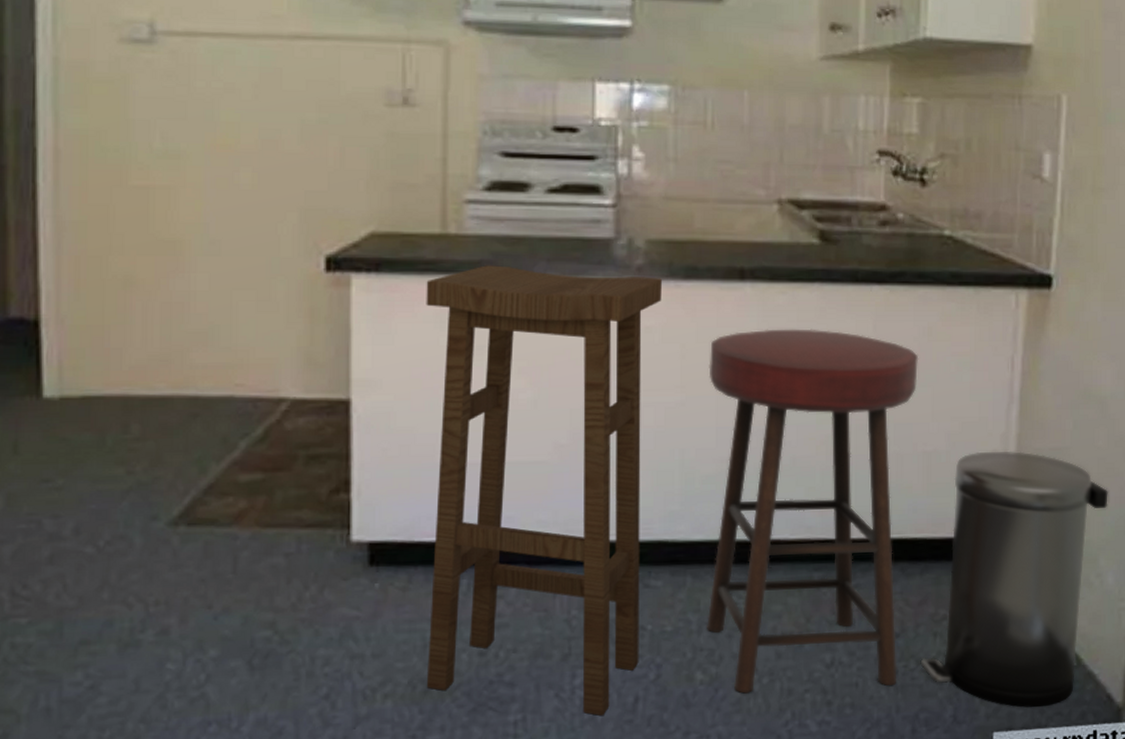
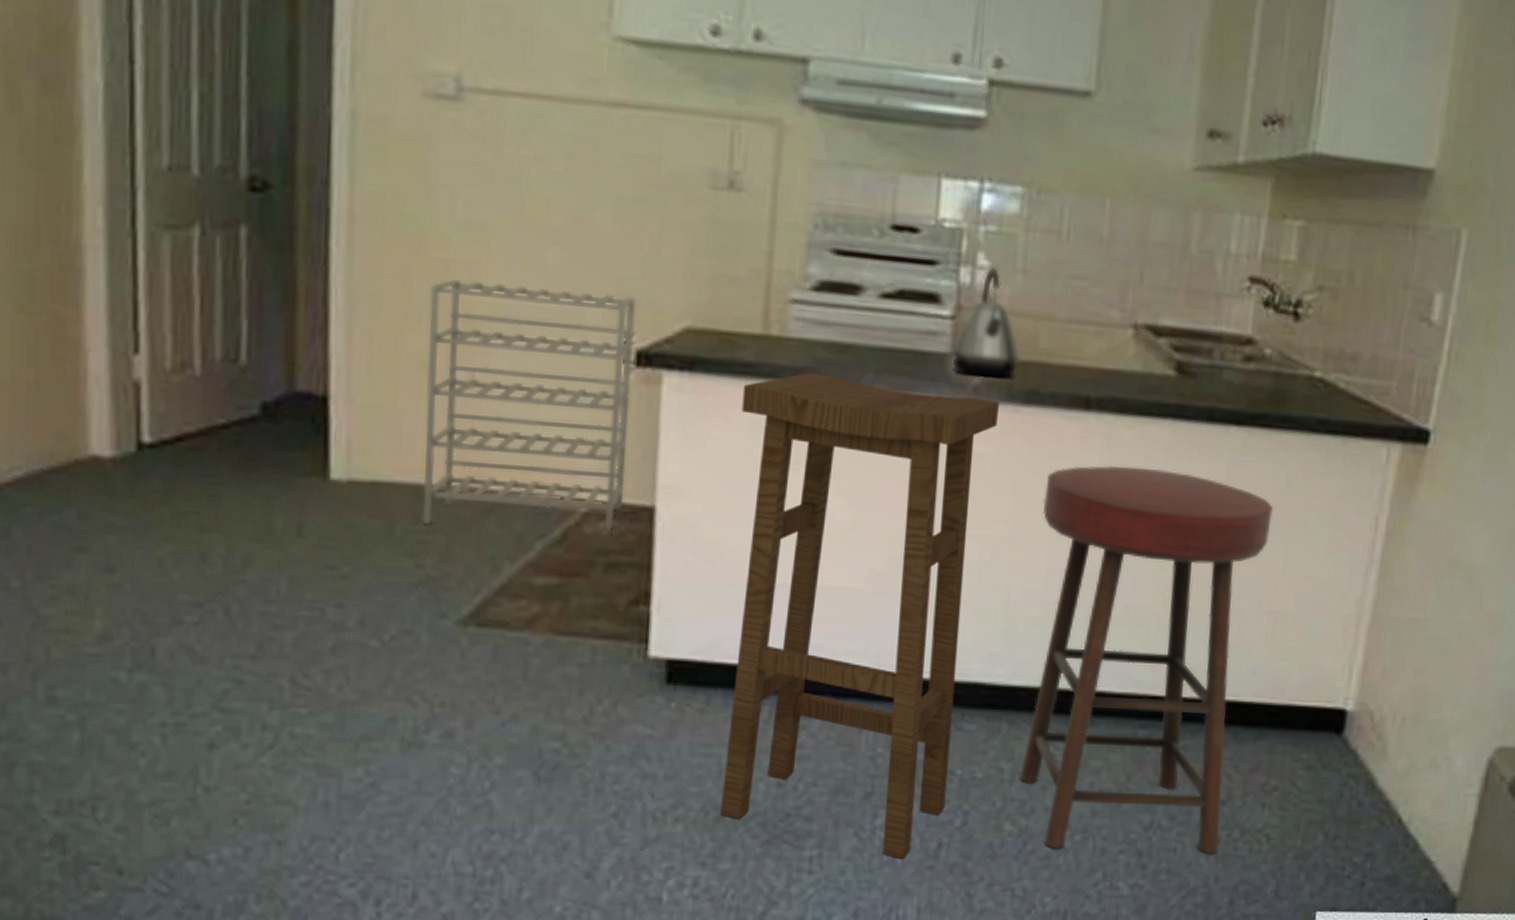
shoe rack: none [131,204,323,433] -> present [423,280,636,537]
kettle: none [615,157,678,258] -> present [951,266,1020,379]
pedal bin: present [920,451,1108,708] -> none [1245,616,1467,889]

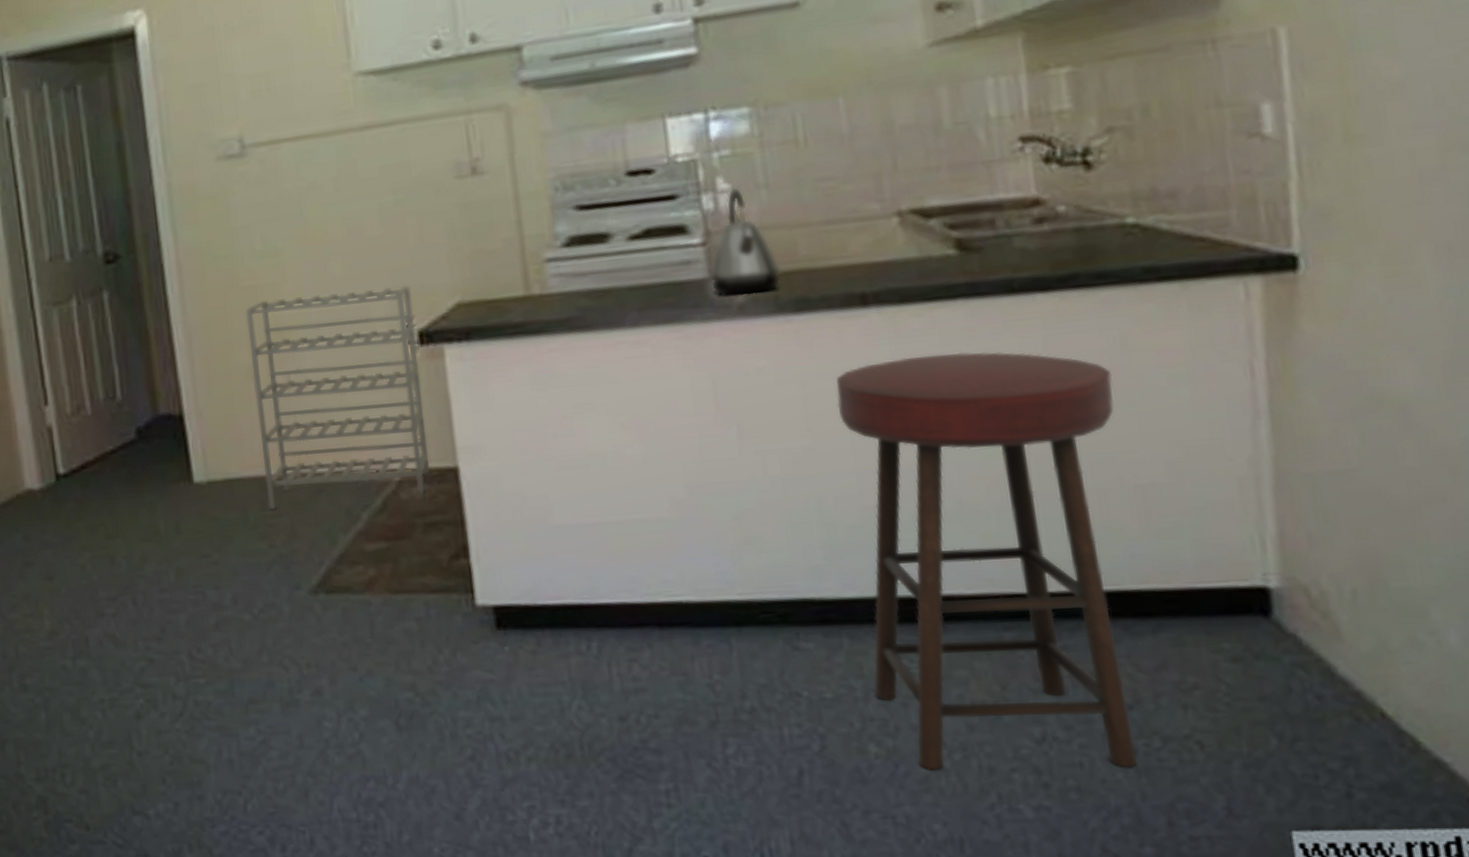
bar stool: present [721,372,1000,860] -> none [516,314,799,789]

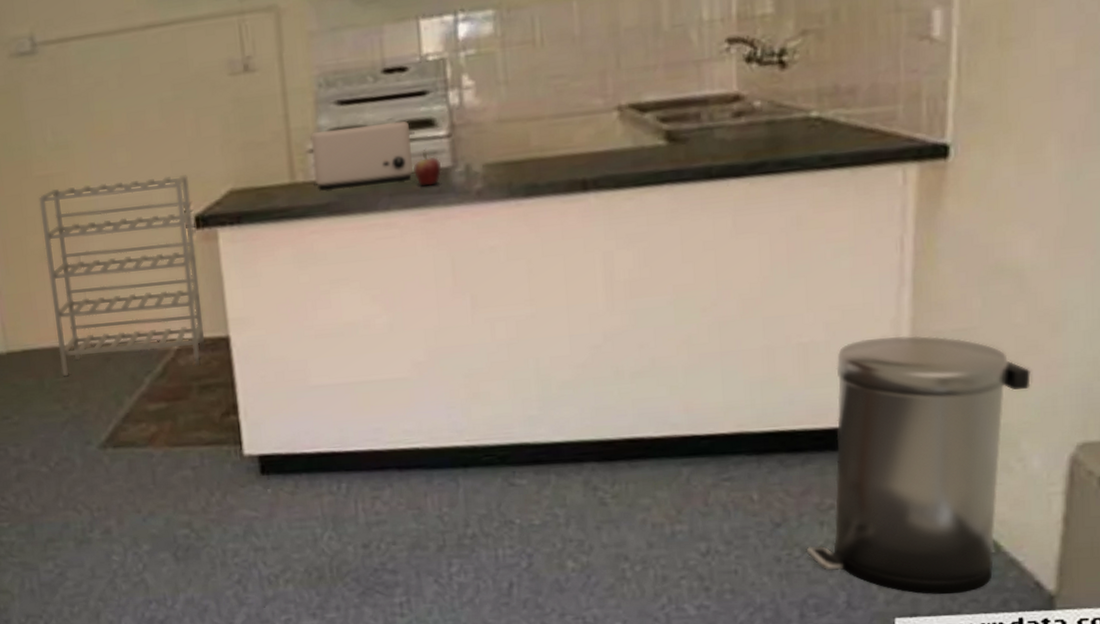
toaster: none [547,227,665,305] -> present [310,120,415,192]
fruit: none [664,257,698,301] -> present [413,148,442,187]
kettle: present [708,187,781,296] -> none [452,84,515,183]
bar stool: present [836,351,1137,770] -> none [557,230,788,580]
pedal bin: none [1167,478,1433,802] -> present [806,335,1031,595]

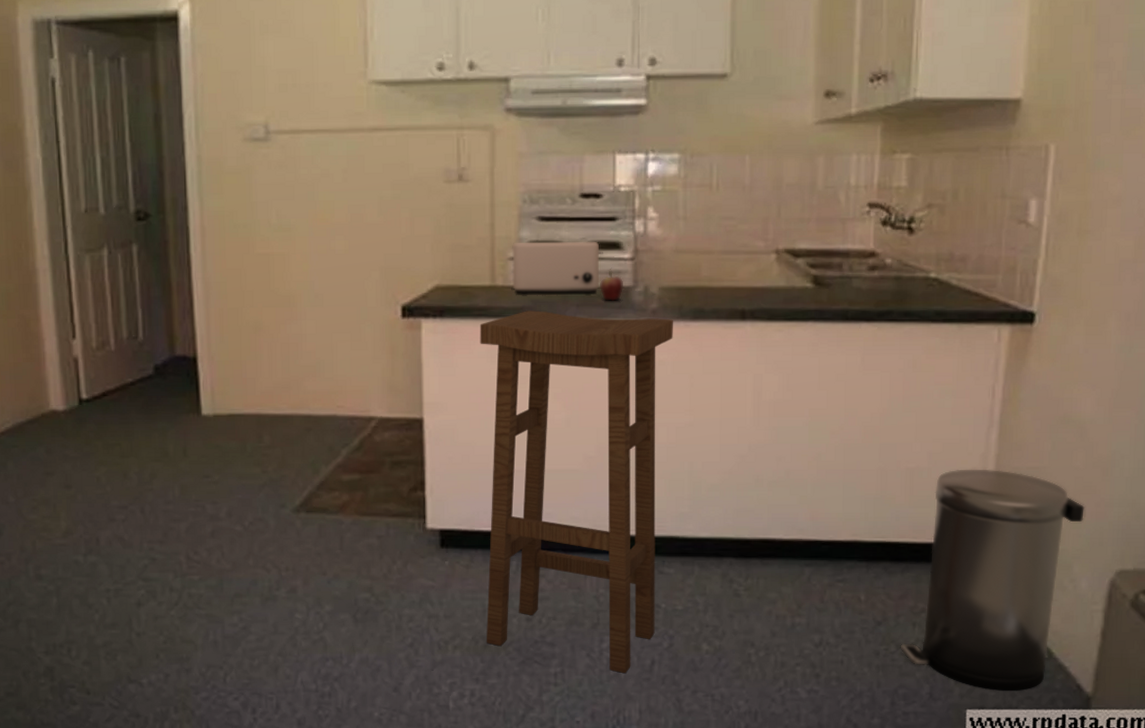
shoe rack: present [39,175,205,377] -> none [258,266,401,443]
bar stool: none [282,199,511,599] -> present [480,310,674,674]

